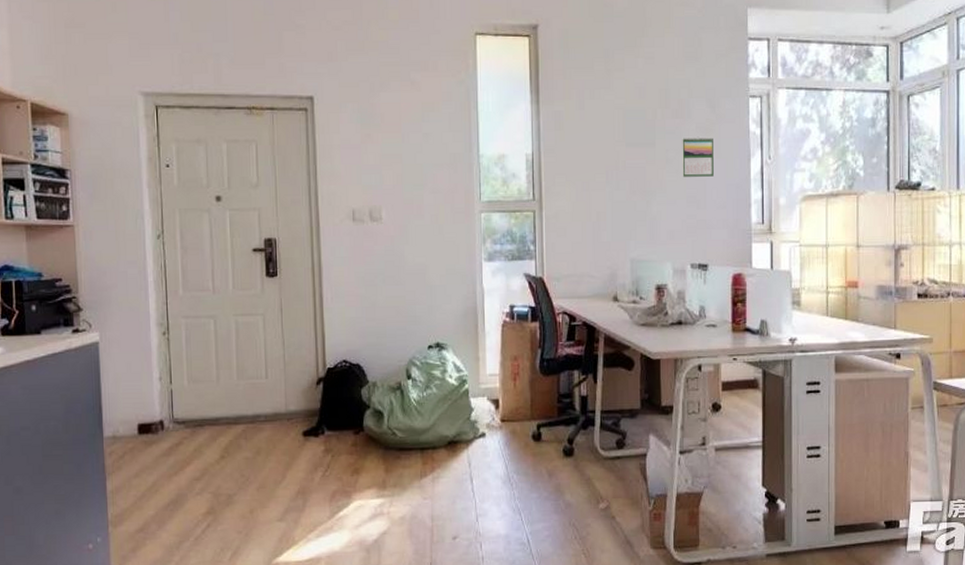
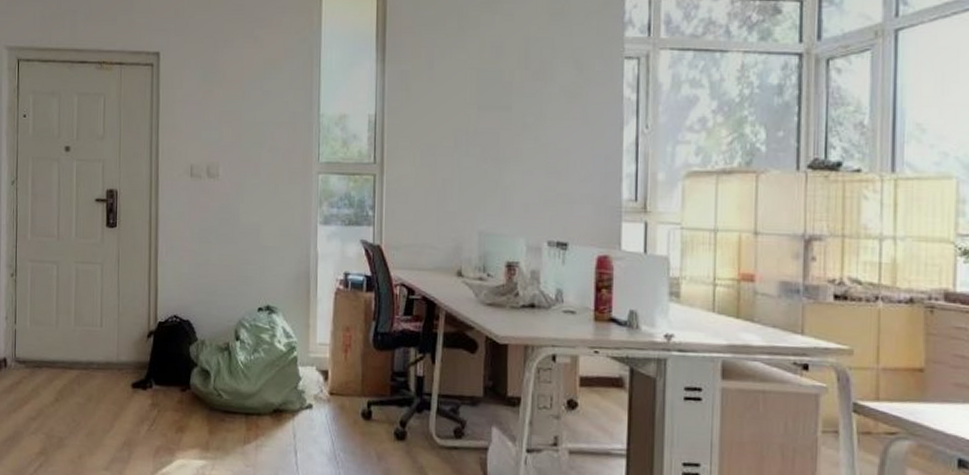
calendar: present [682,136,714,177] -> none [541,101,579,146]

